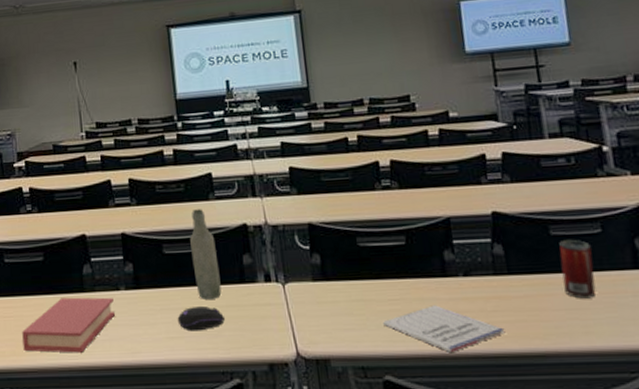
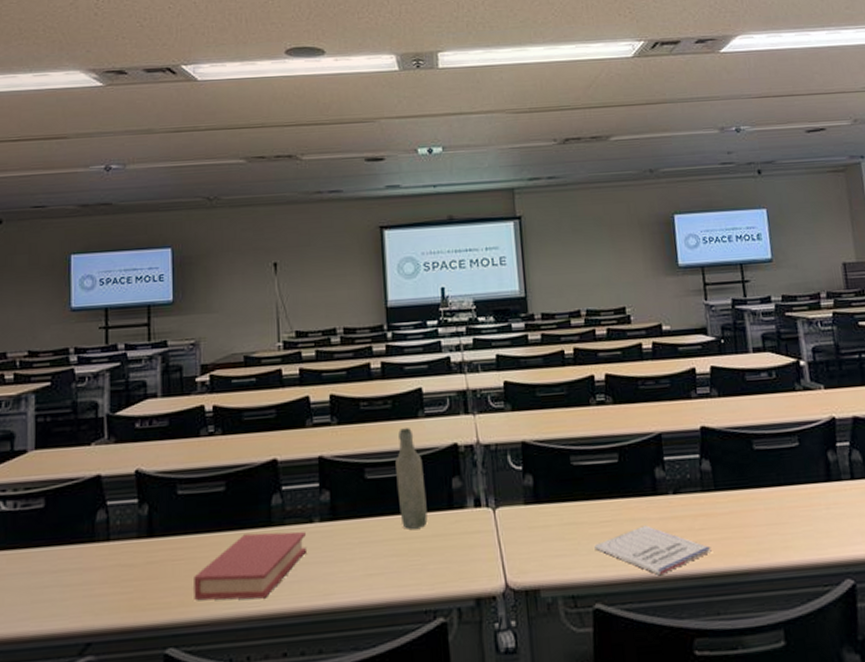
computer mouse: present [177,306,225,332] -> none [377,537,430,567]
beverage can: present [559,239,596,299] -> none [761,453,794,513]

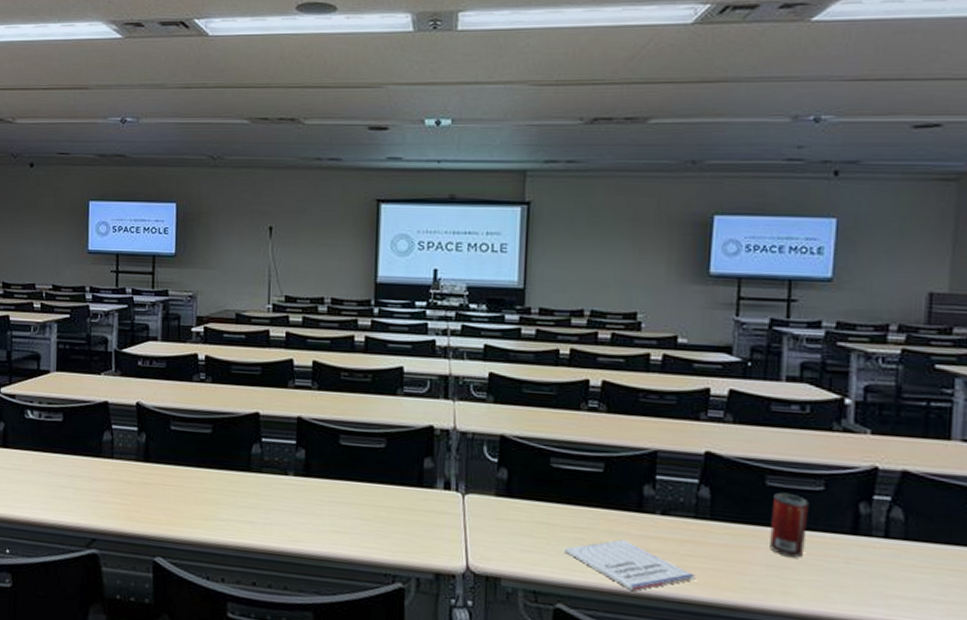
book: present [194,531,306,601] -> none [180,474,280,533]
bottle: present [395,428,428,529] -> none [369,403,397,499]
beverage can: none [761,453,794,513] -> present [770,492,808,558]

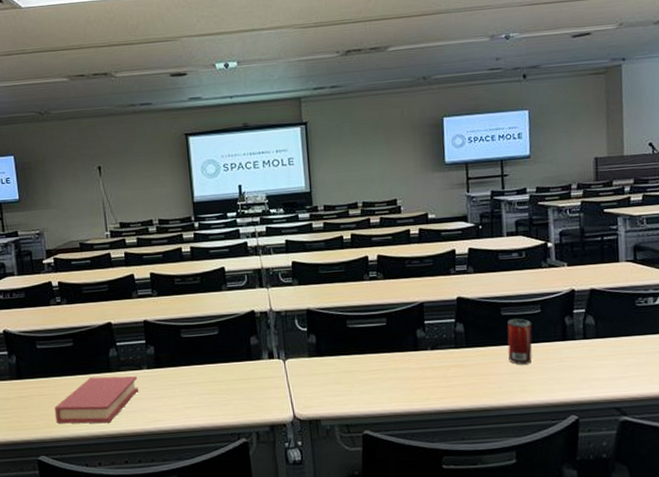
book: none [180,474,280,533] -> present [55,376,138,424]
notebook: present [564,539,696,592] -> none [365,373,461,411]

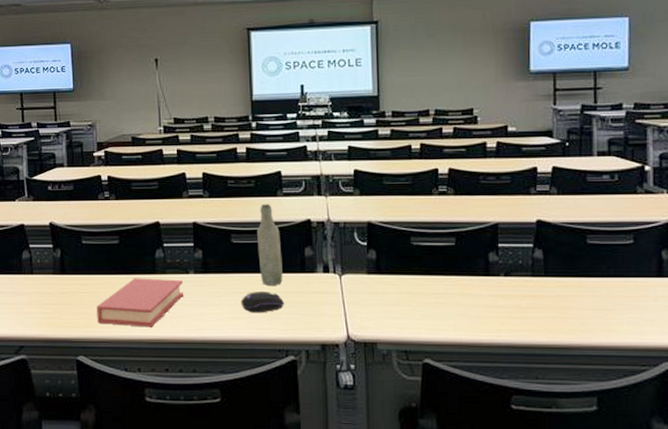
computer mouse: none [193,380,234,402] -> present [241,292,284,313]
bottle: none [205,298,232,375] -> present [257,204,283,285]
beverage can: present [507,318,532,365] -> none [593,248,622,301]

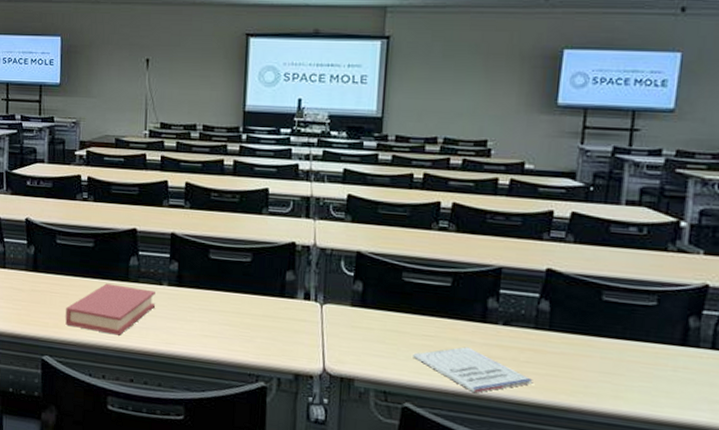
computer mouse: present [241,292,284,313] -> none [213,311,259,334]
bottle: present [257,204,283,285] -> none [236,221,262,308]
notebook: none [428,300,536,342] -> present [413,347,533,393]

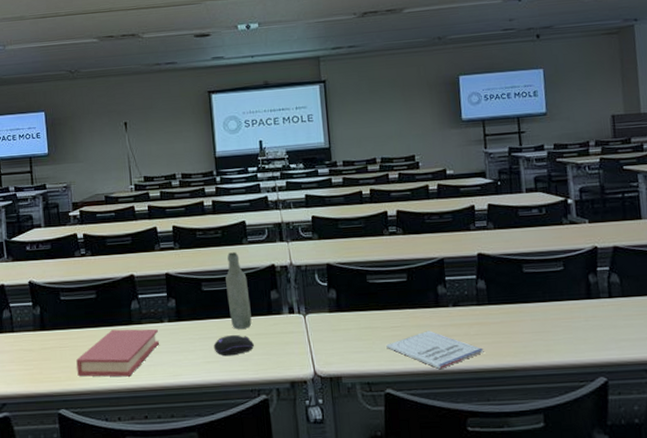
computer mouse: none [213,311,259,334] -> present [213,335,254,356]
bottle: none [236,221,262,308] -> present [225,252,252,329]

